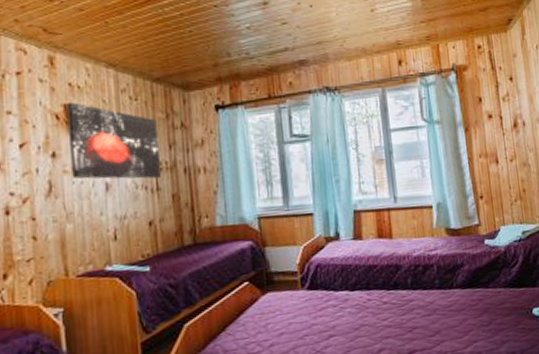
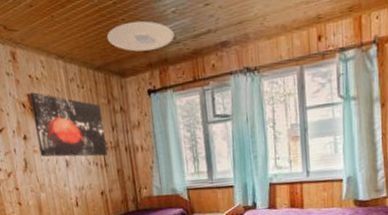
ceiling light: none [170,34,248,65] -> present [106,21,175,52]

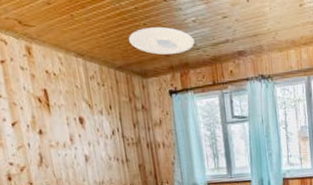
wall art: present [29,92,108,157] -> none [45,88,130,152]

